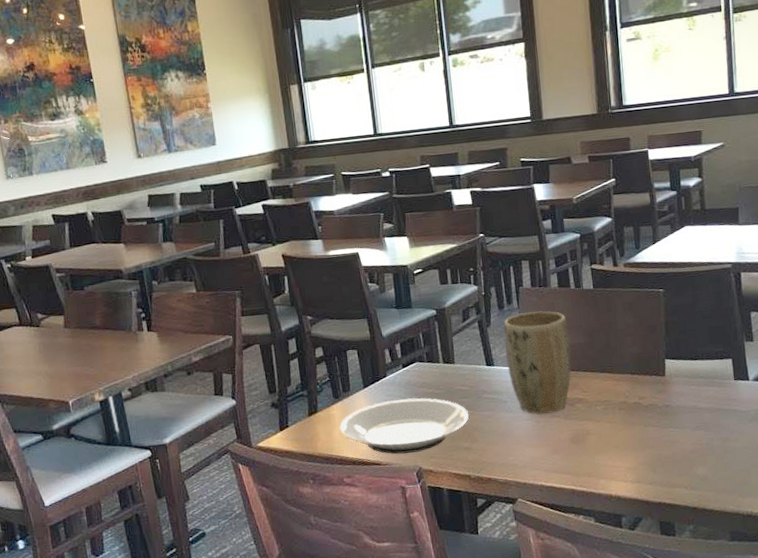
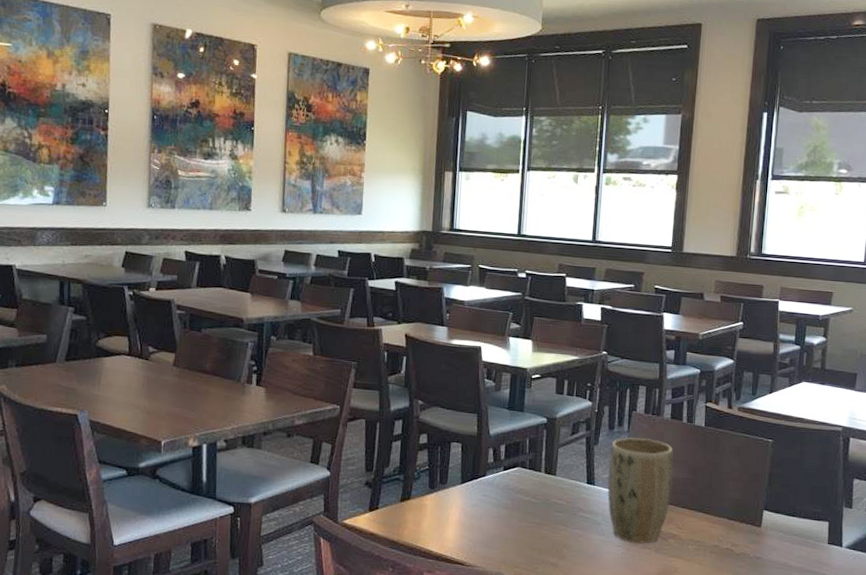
plate: present [340,398,470,454] -> none [429,500,561,560]

